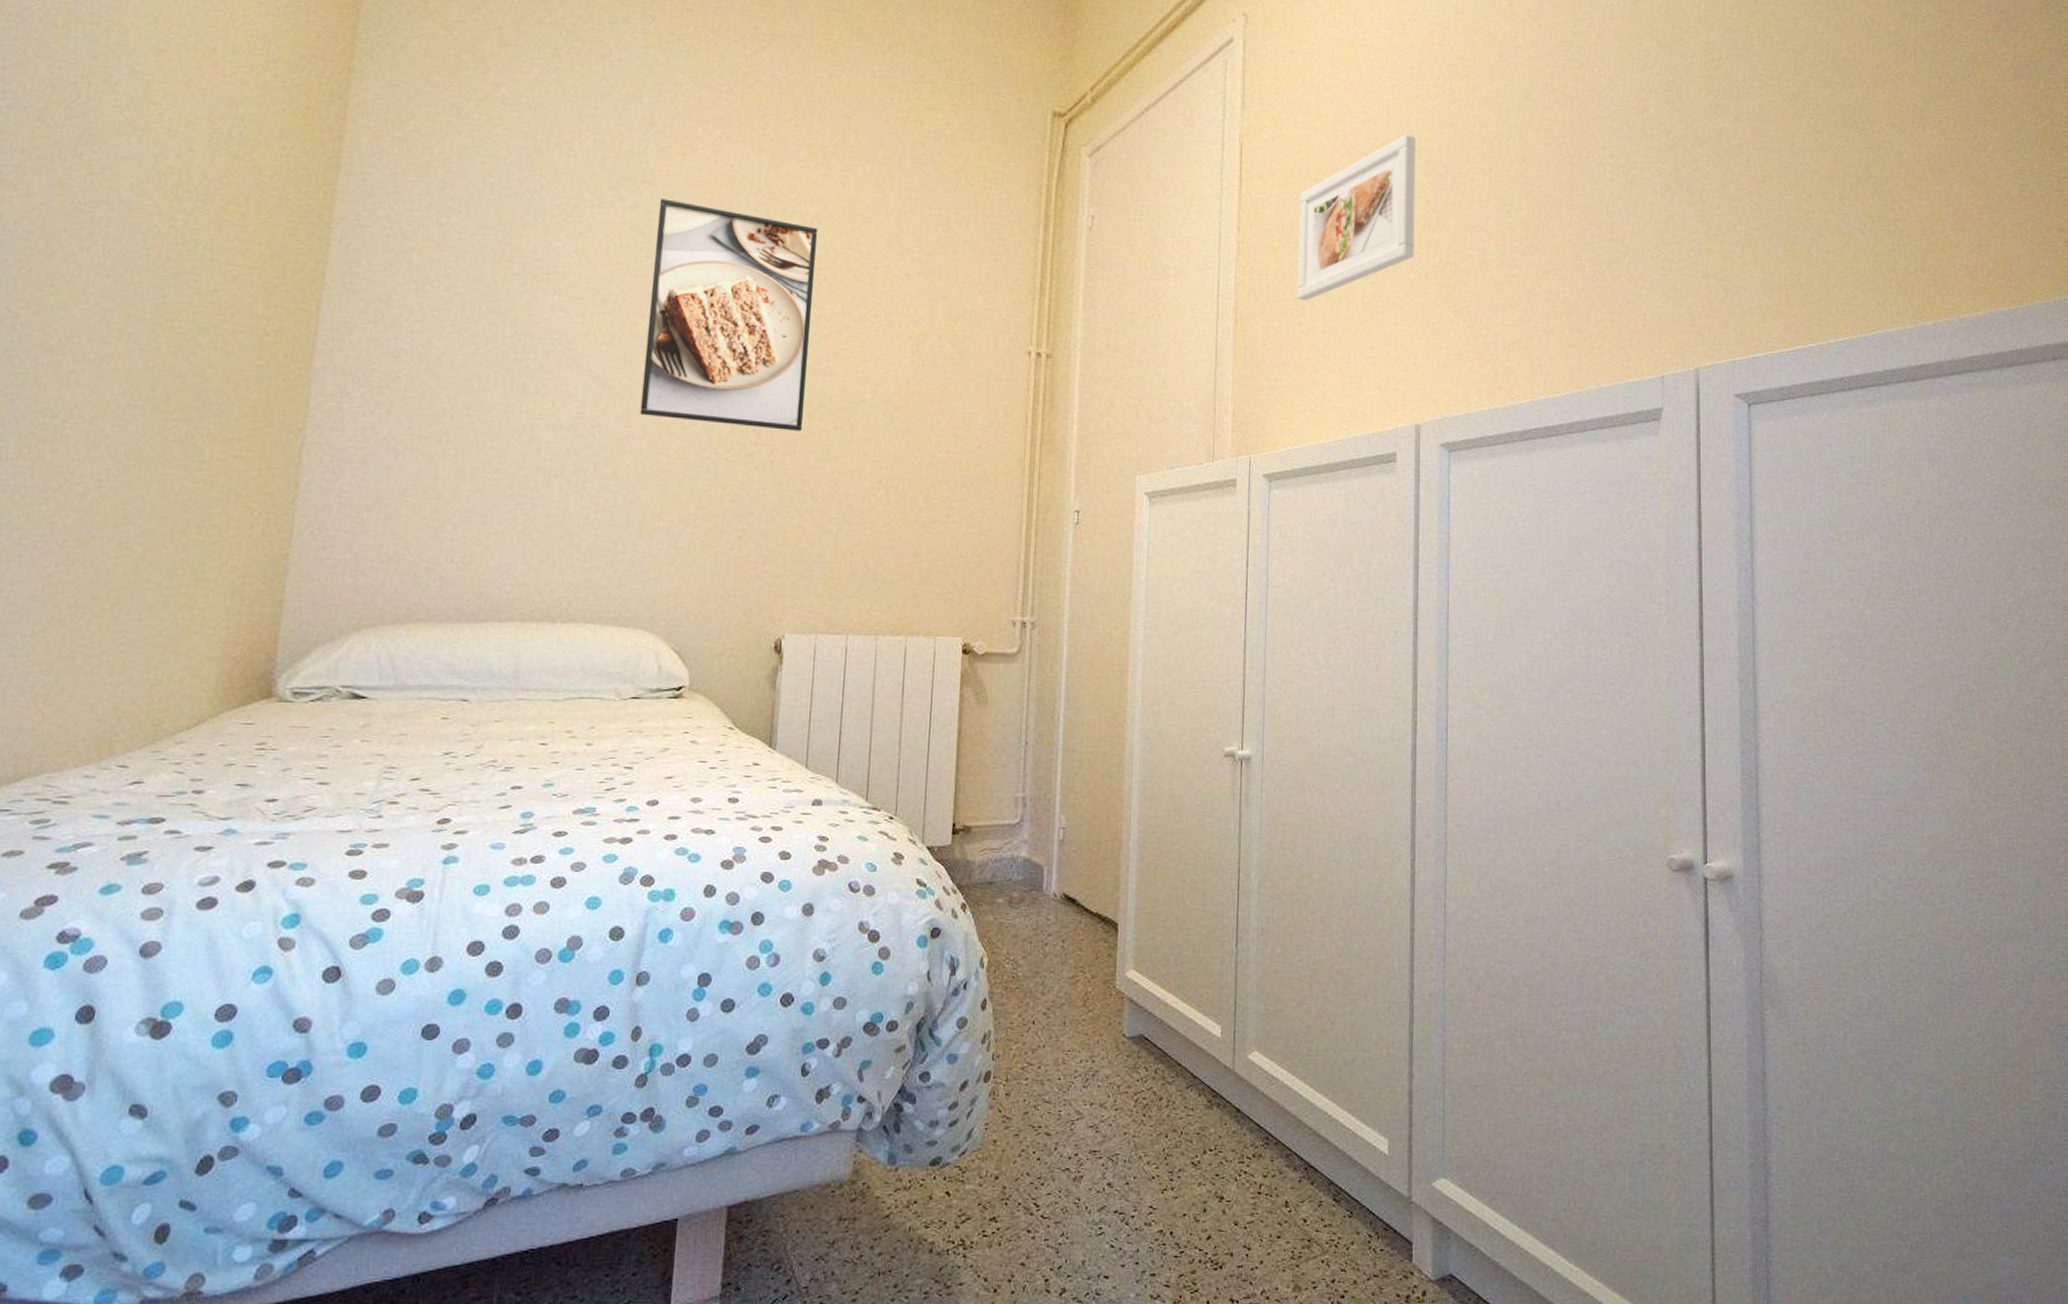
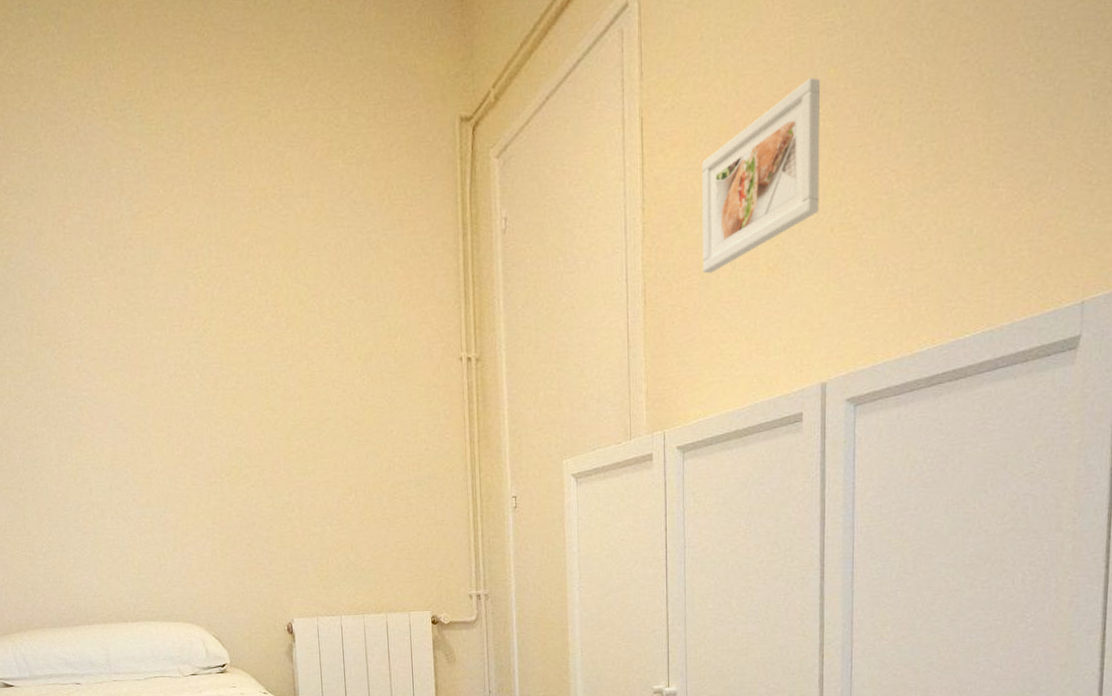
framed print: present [640,198,818,431] -> none [140,260,283,453]

